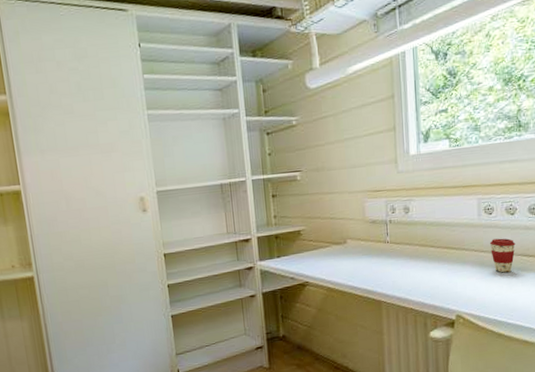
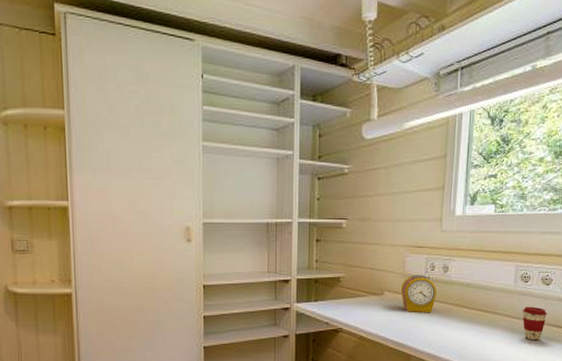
alarm clock: none [363,218,400,258] -> present [400,274,437,313]

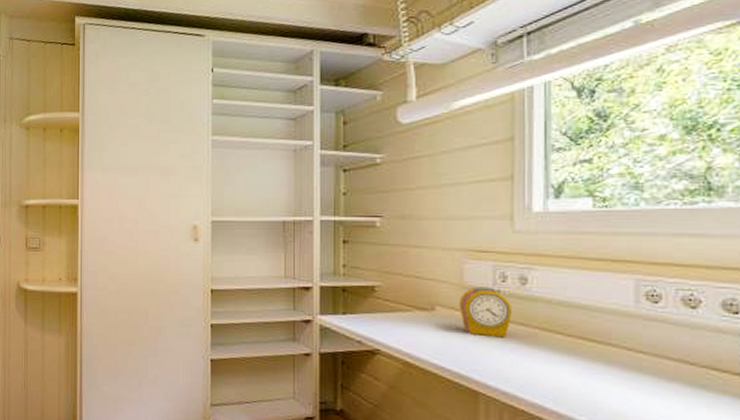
coffee cup: present [522,307,547,341] -> none [652,337,698,389]

